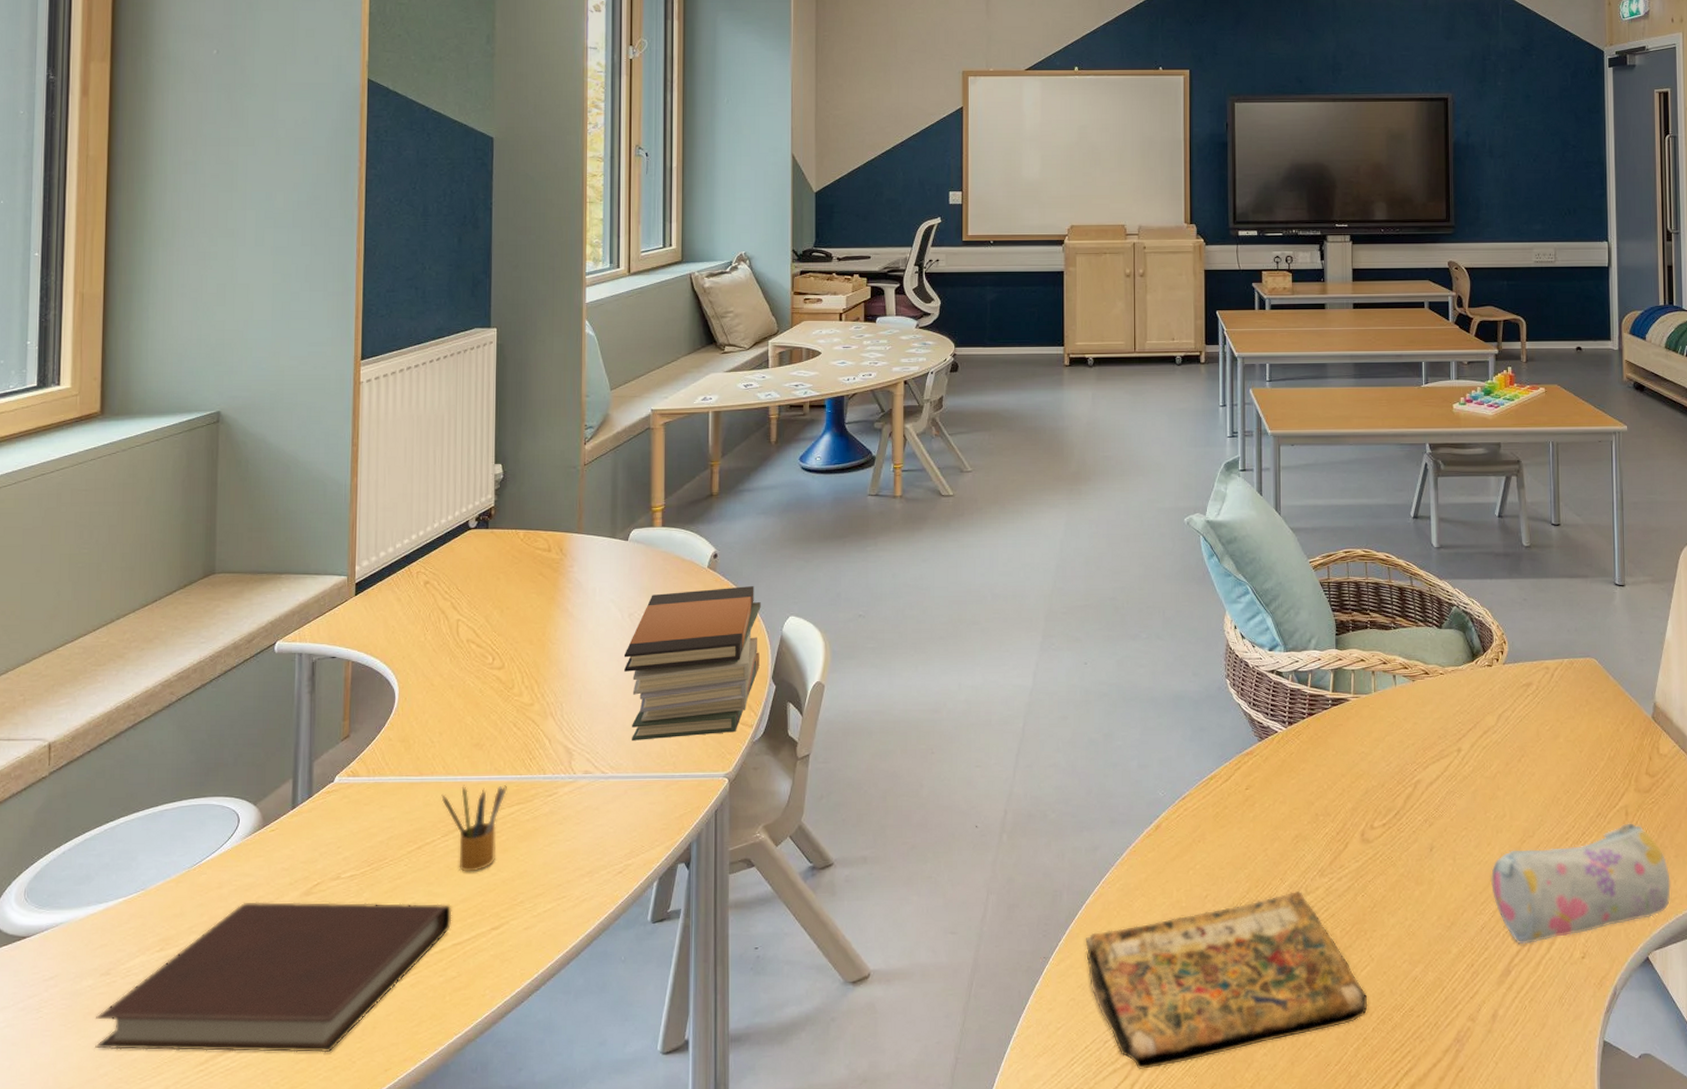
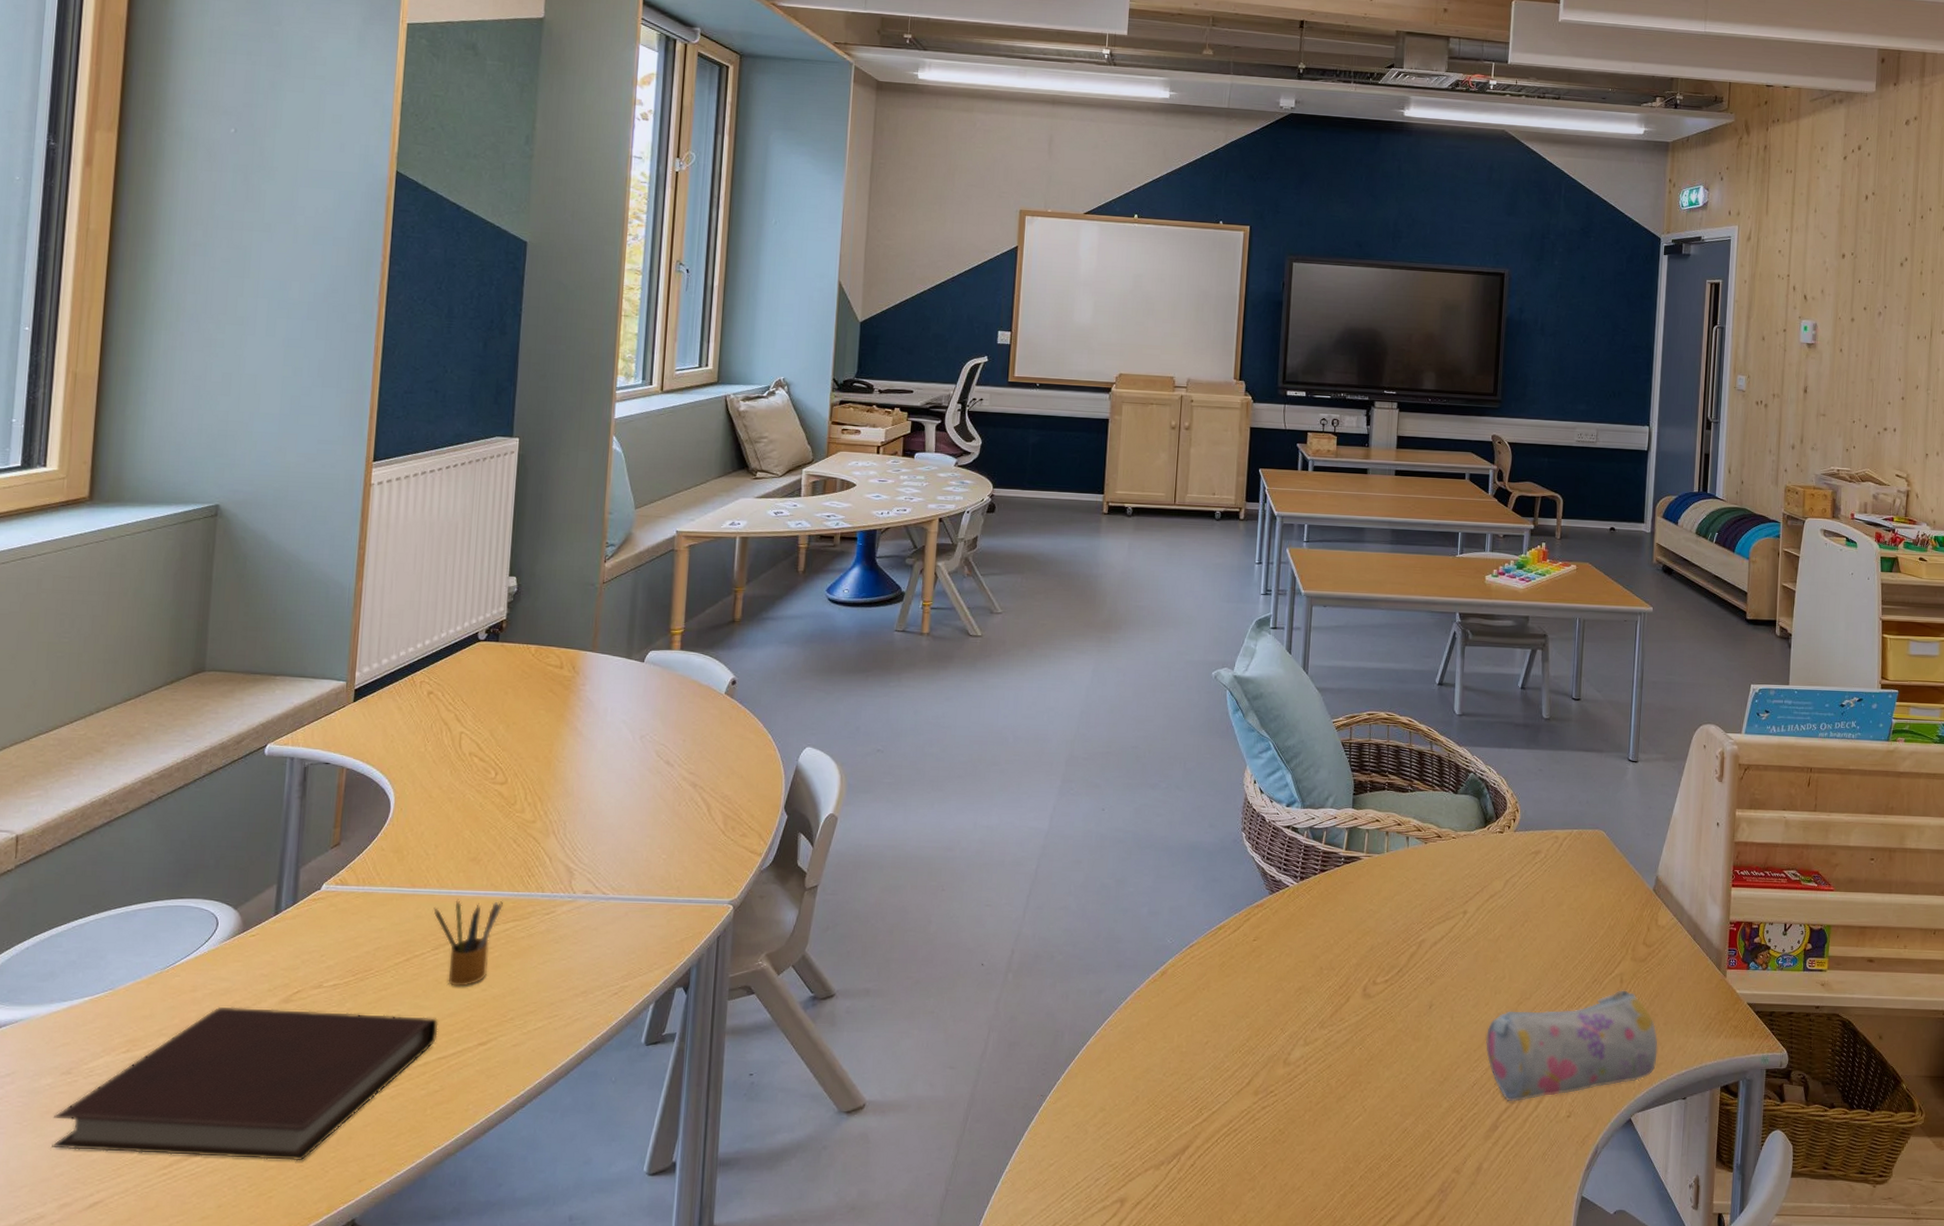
book stack: present [623,586,761,740] -> none [632,714,778,863]
book: present [1085,890,1368,1070] -> none [1083,1041,1358,1208]

